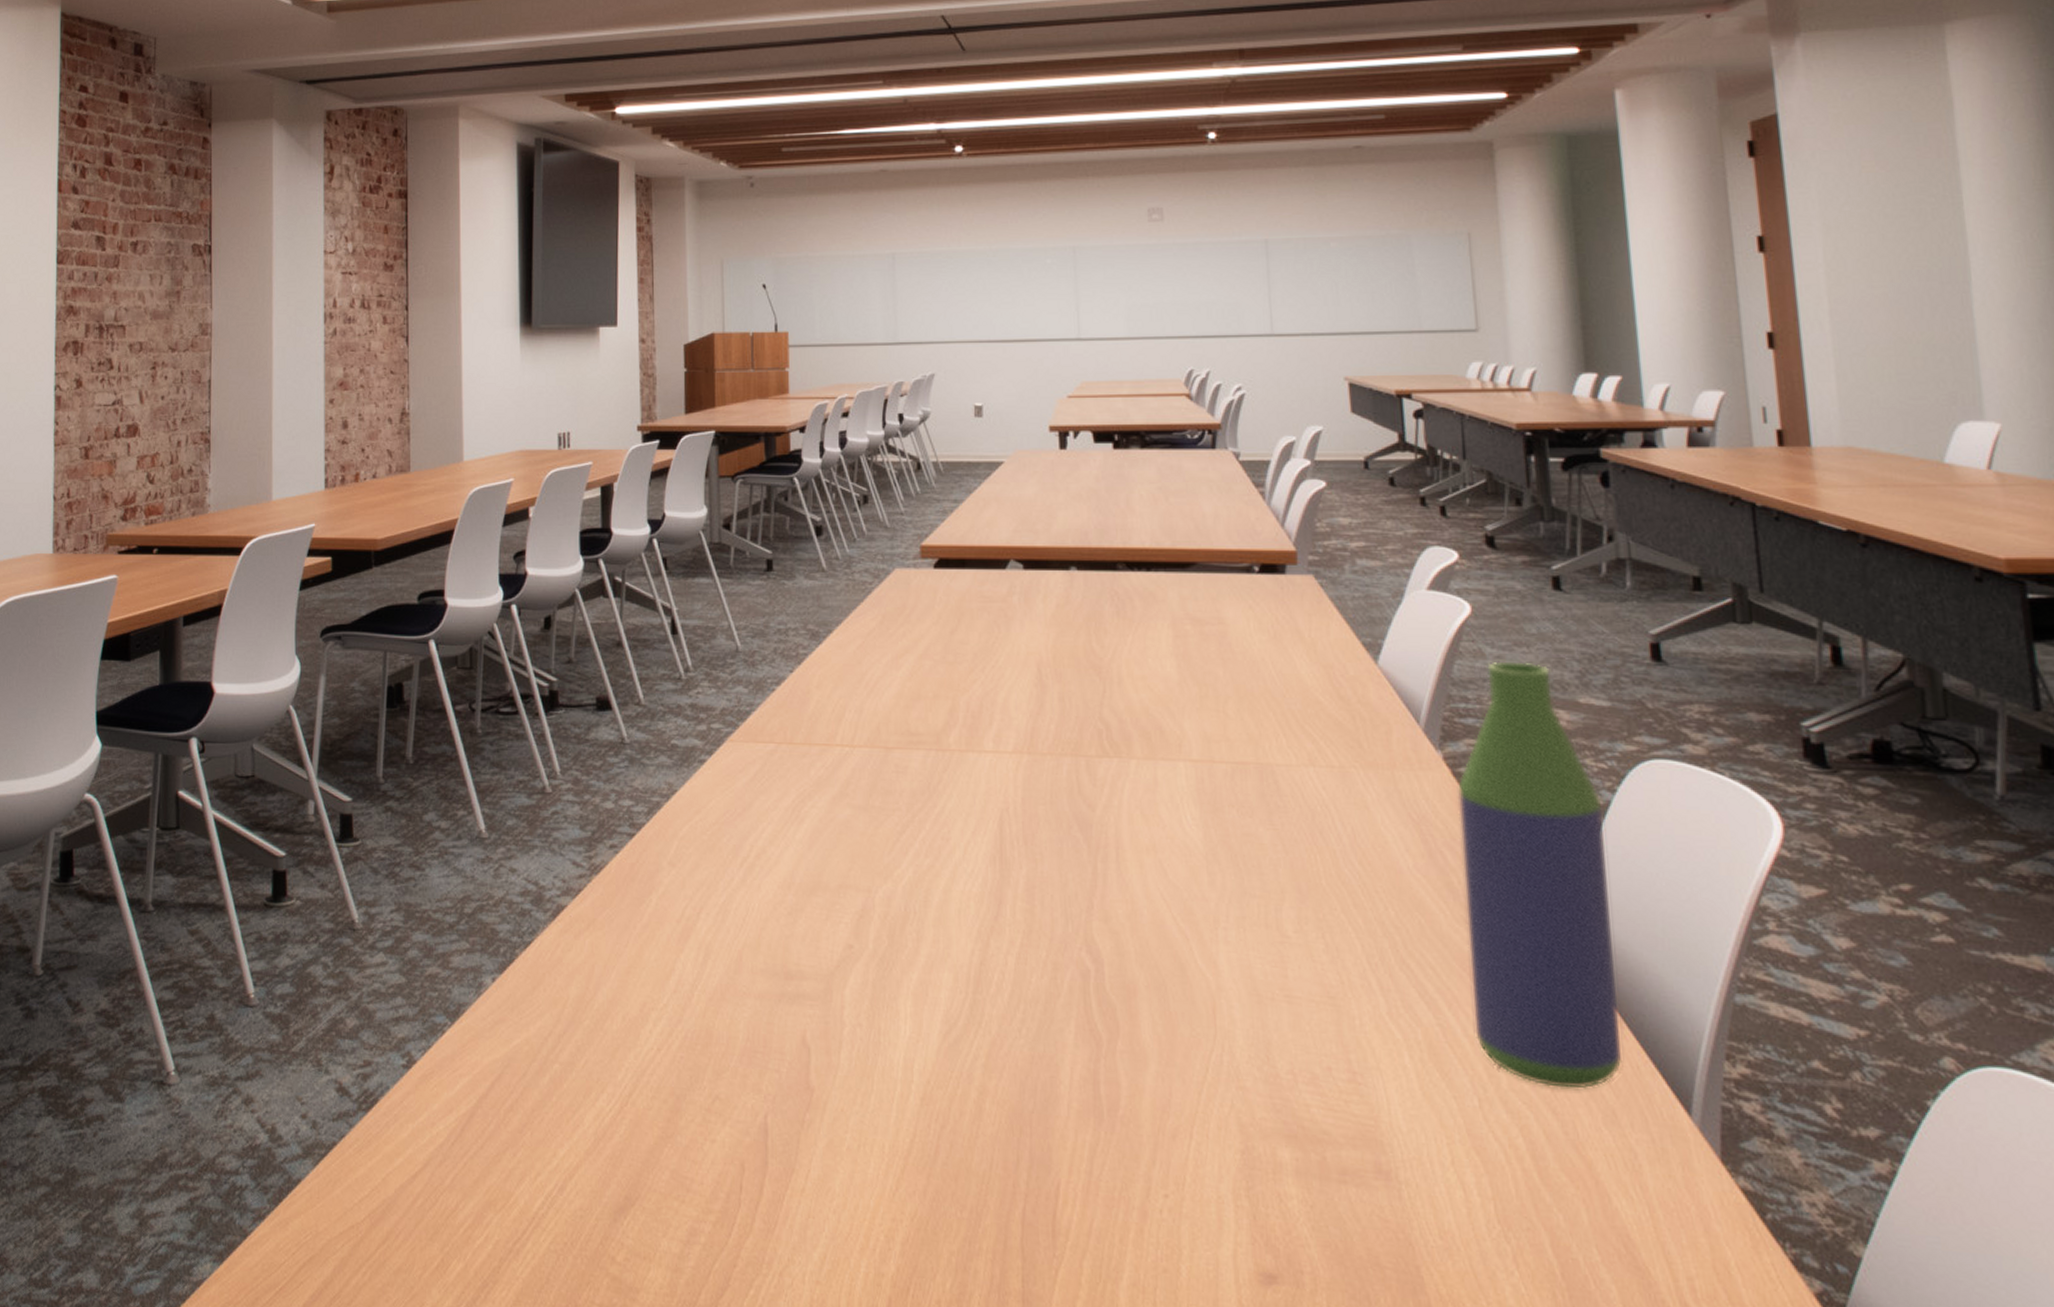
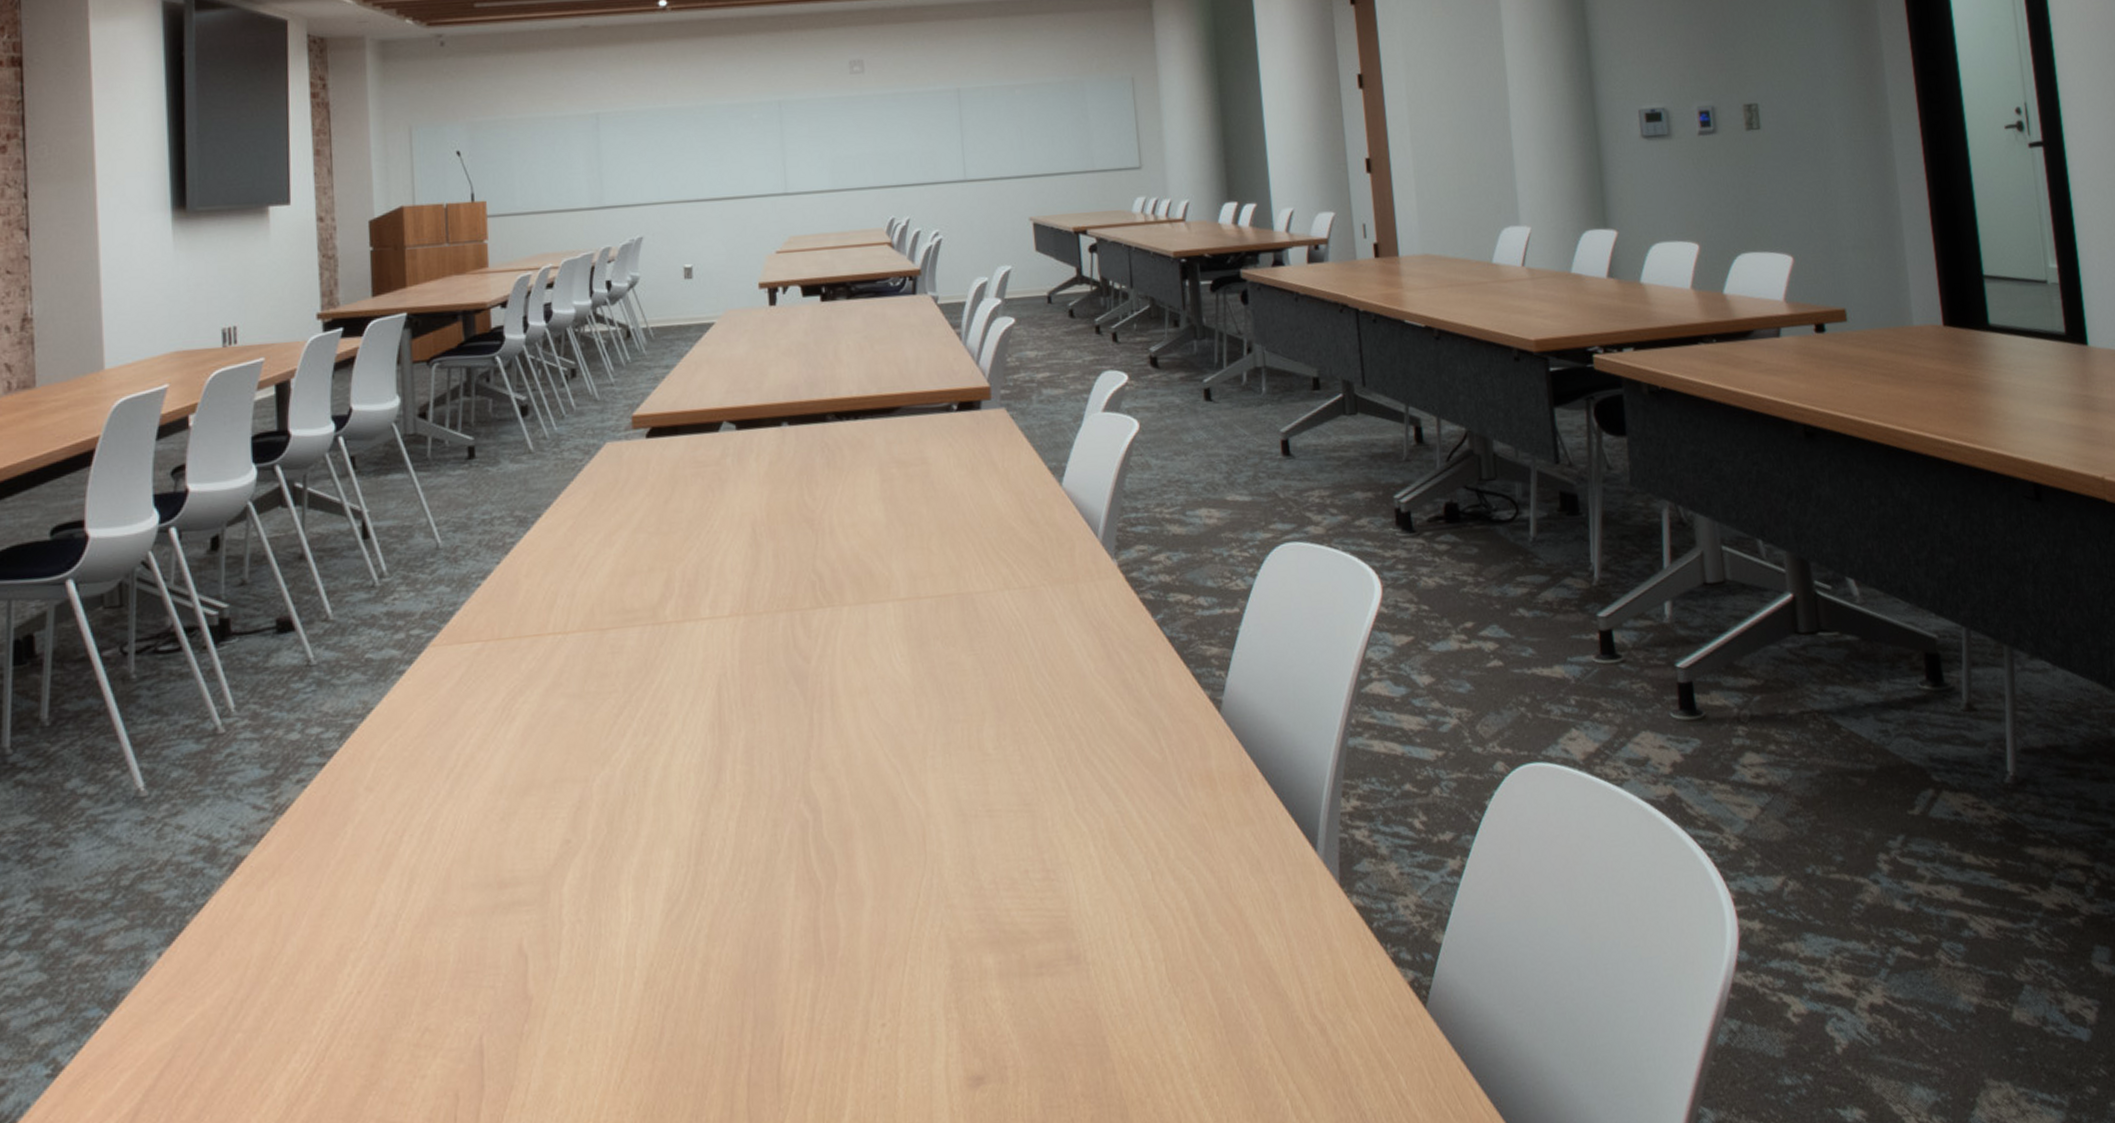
bottle: present [1458,661,1623,1089] -> none [1130,468,1265,850]

